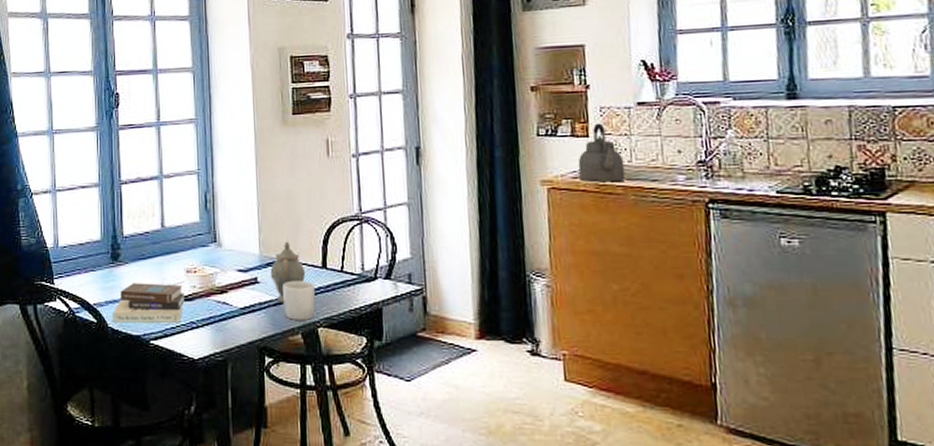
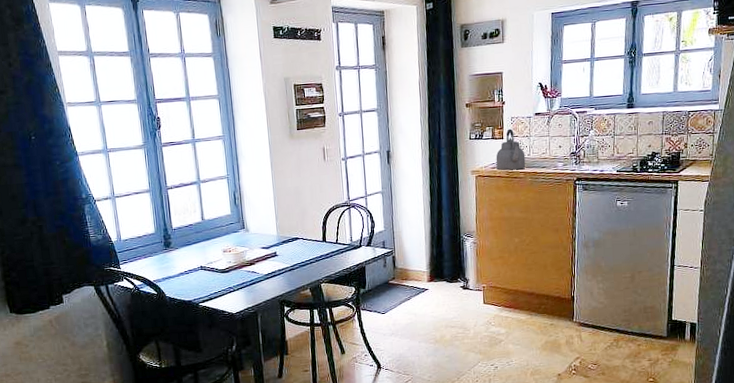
books: present [113,283,185,324] -> none [169,261,223,294]
teapot: present [270,241,306,303] -> none [285,224,312,269]
mug: present [283,280,316,320] -> none [295,251,319,280]

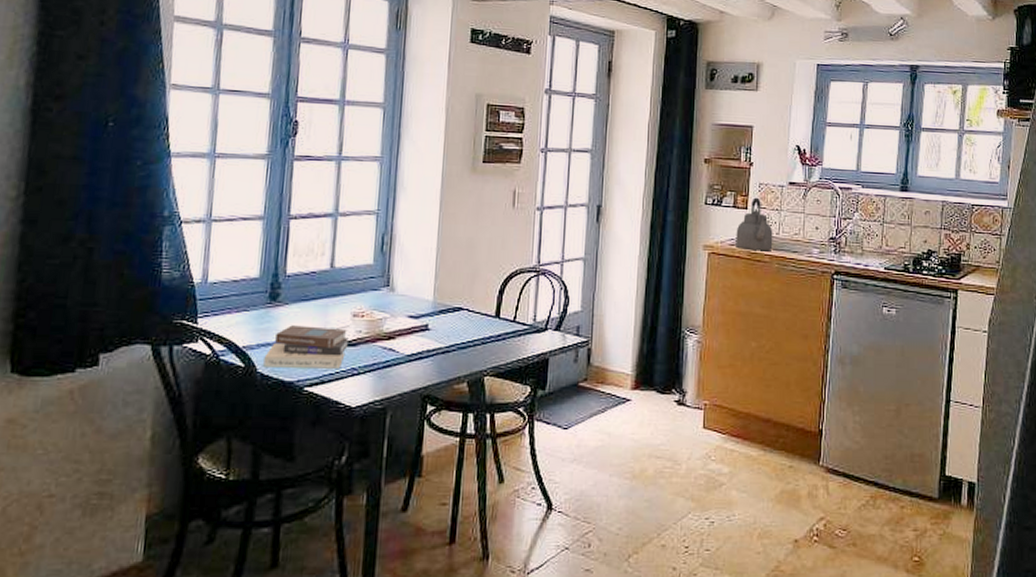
books: none [169,261,223,294] -> present [263,325,348,369]

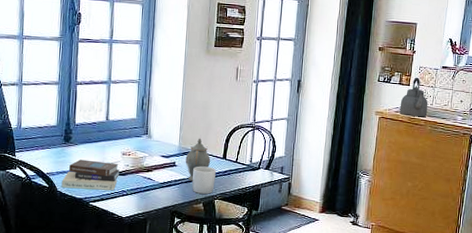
teapot: none [442,289,479,351] -> present [185,138,211,181]
mug: none [452,328,486,369] -> present [192,166,216,194]

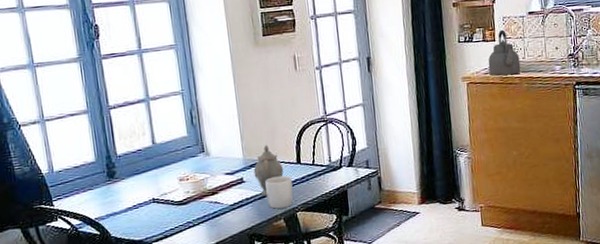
books: present [61,159,120,191] -> none [114,192,181,233]

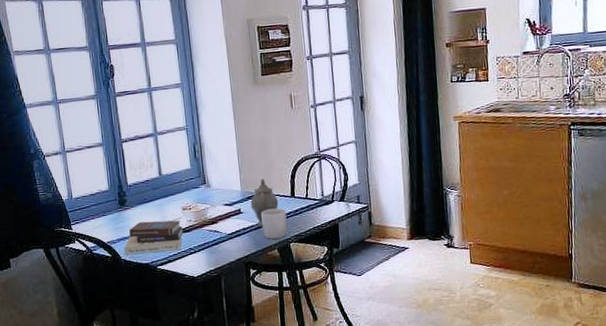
books: none [114,192,181,233] -> present [124,220,183,256]
kettle: present [488,29,521,77] -> none [480,69,514,116]

